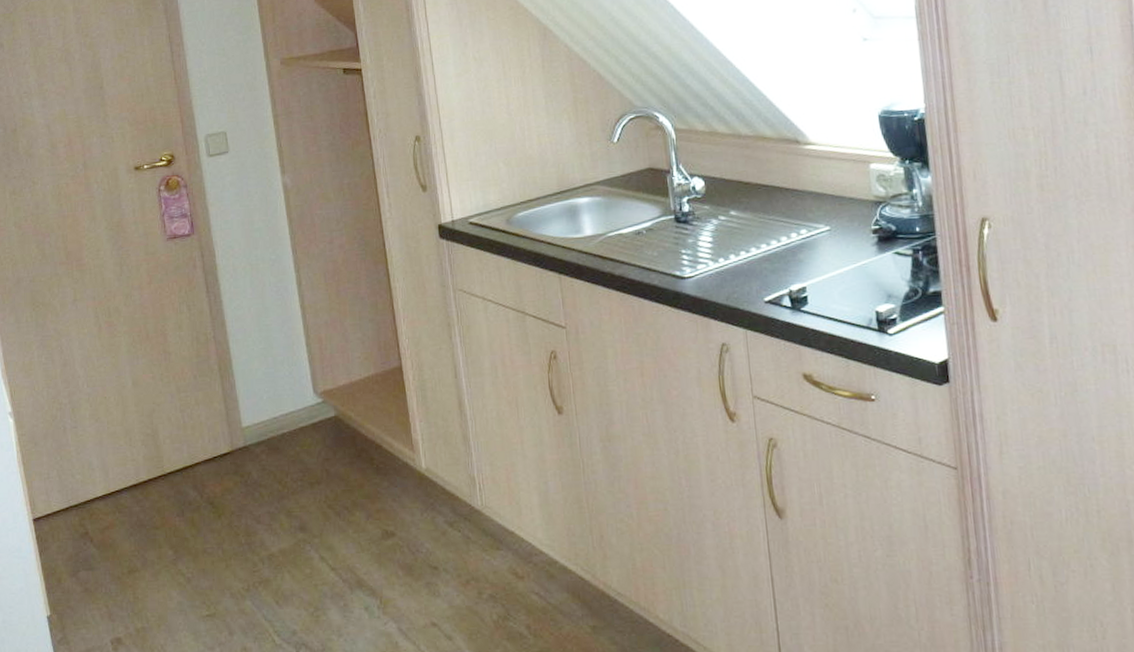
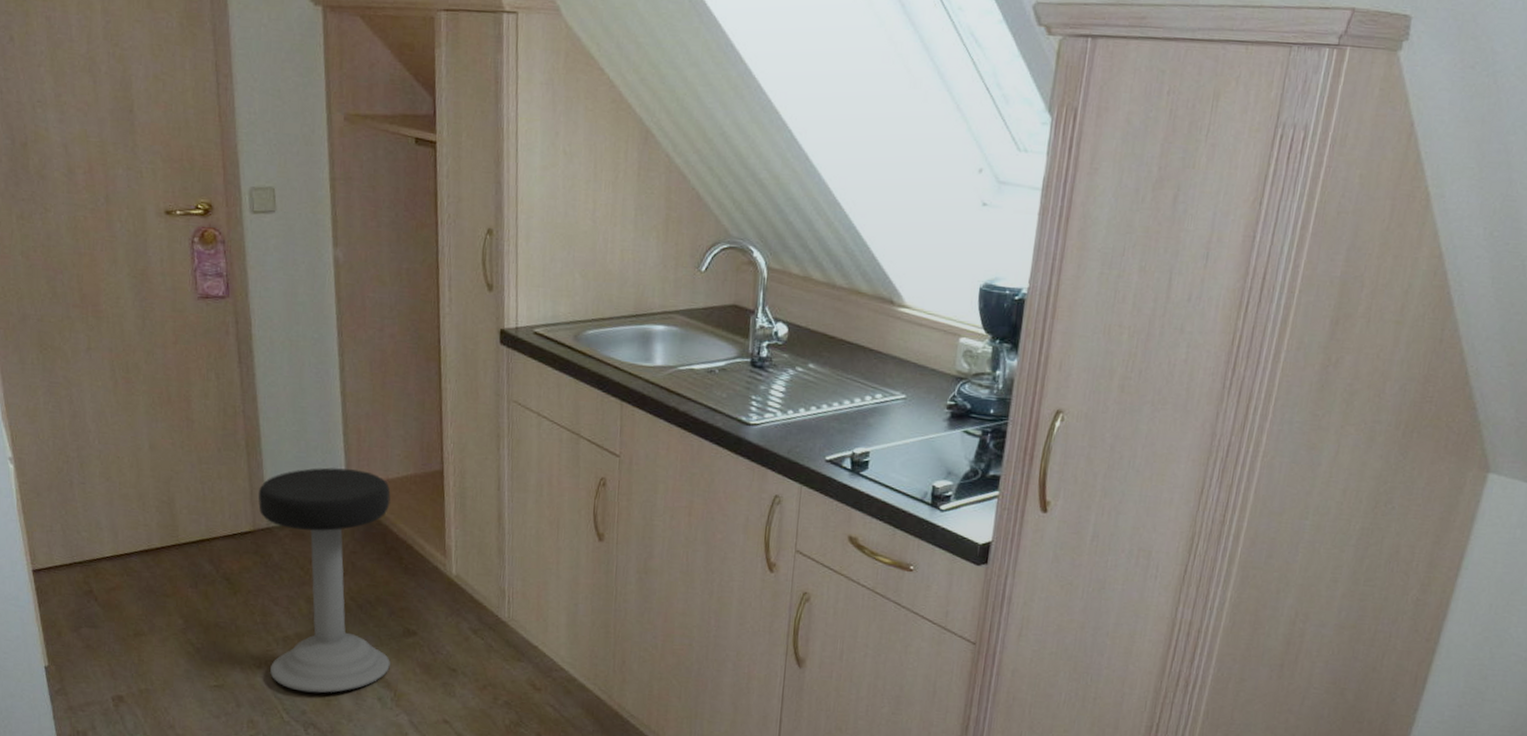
stool: none [234,377,373,611] -> present [258,467,391,693]

